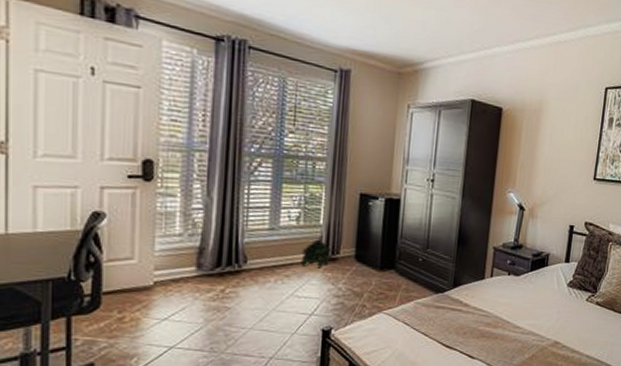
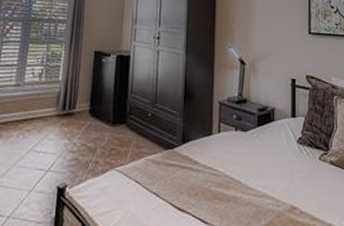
potted plant: present [301,240,331,267] -> none [41,95,68,122]

